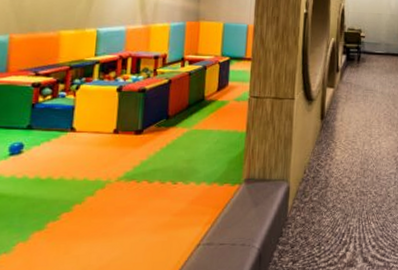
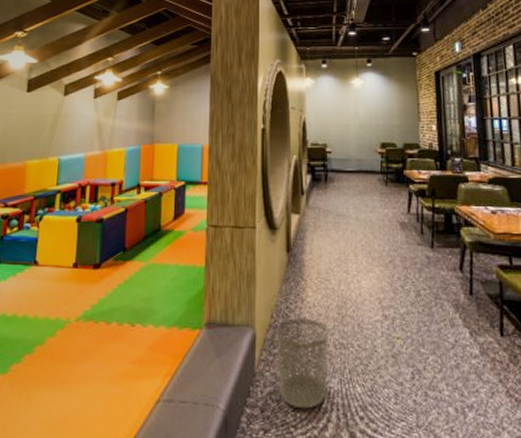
waste bin: none [307,172,352,243] -> present [277,317,329,409]

